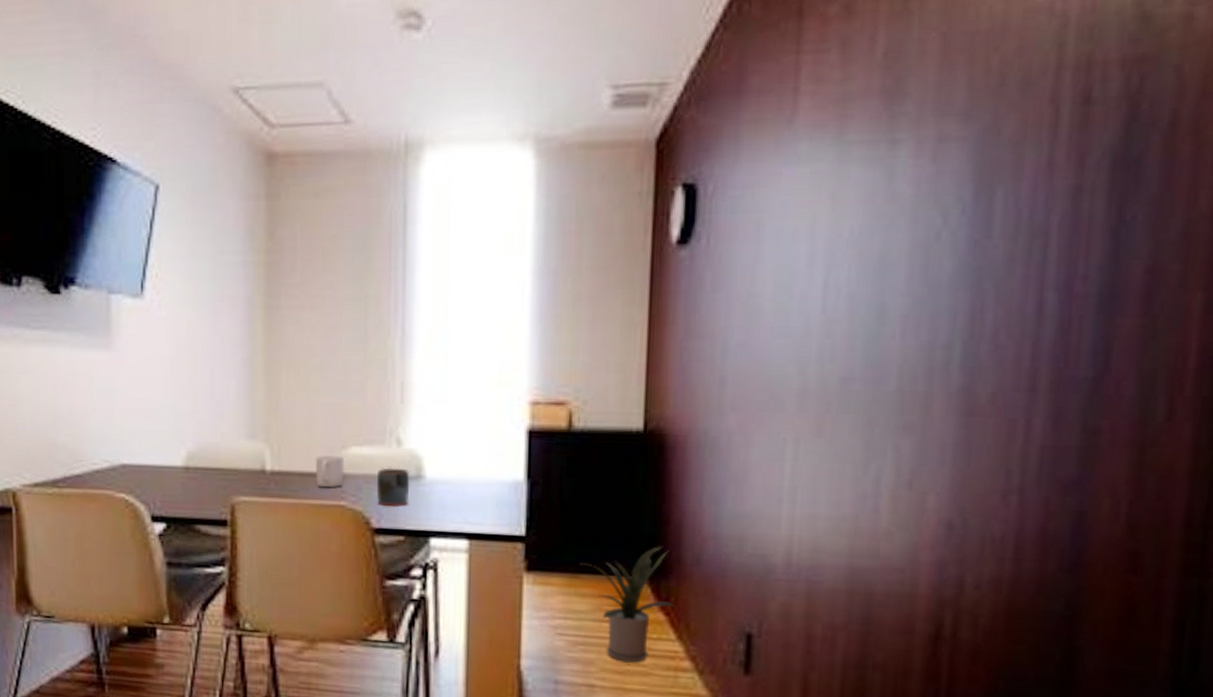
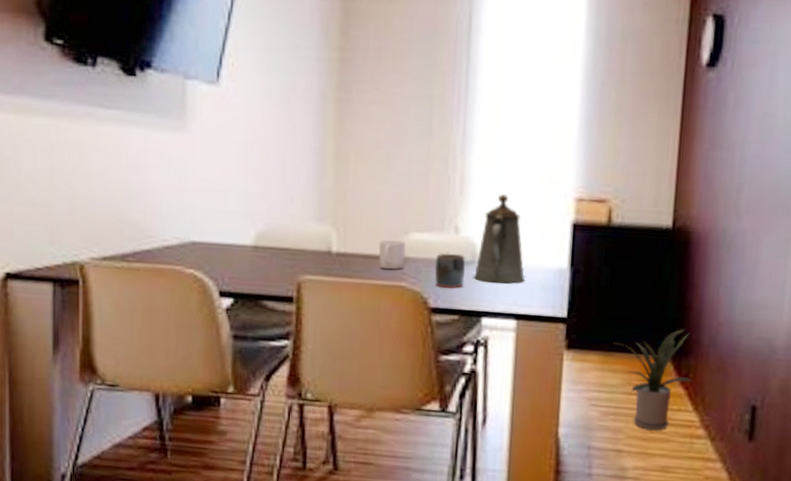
coffee pot: none [420,401,476,500] -> present [474,194,525,284]

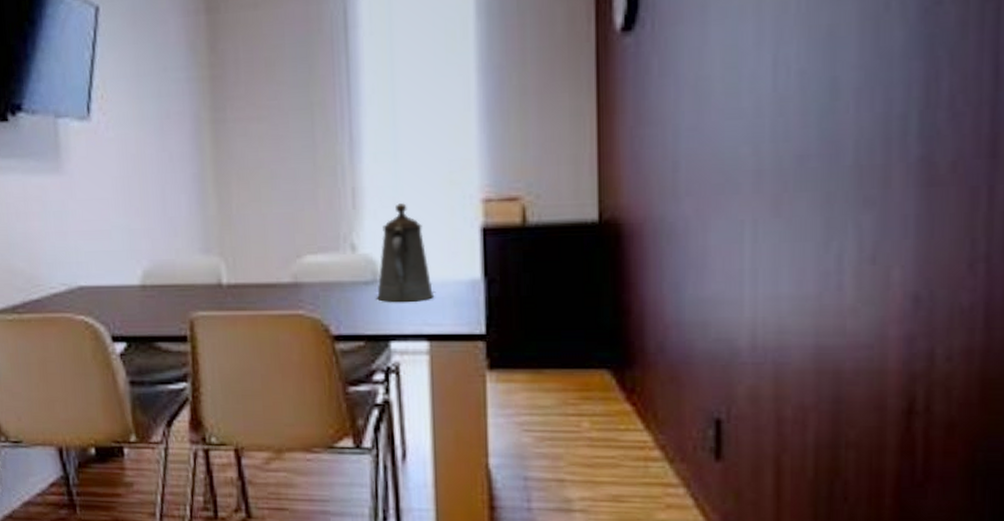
mug: present [378,239,406,270] -> none [270,265,301,298]
mug: present [434,252,466,289] -> none [333,273,368,314]
house plant: present [613,329,694,431] -> none [542,337,642,455]

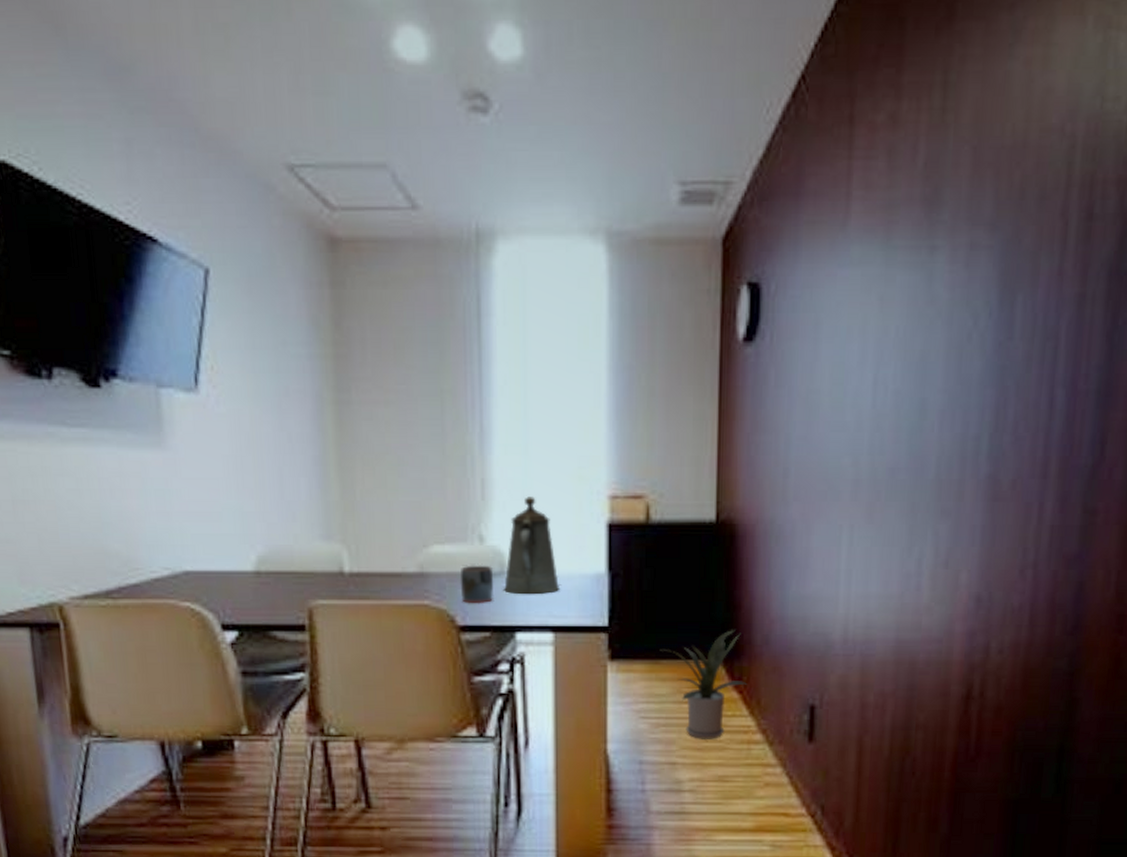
mug: none [333,273,368,314] -> present [460,565,494,604]
house plant: none [542,337,642,455] -> present [659,630,748,739]

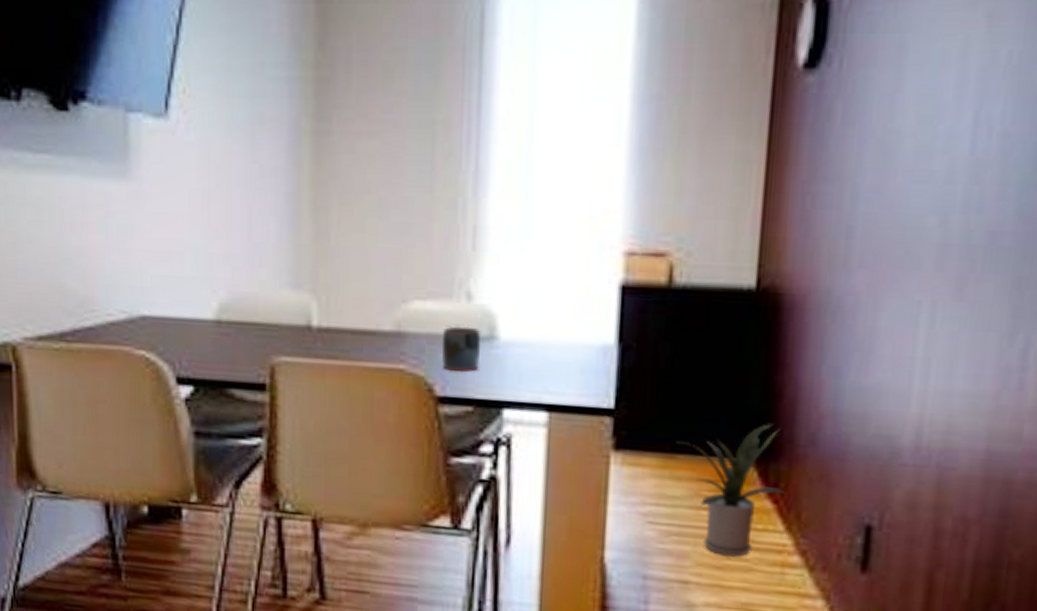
coffee pot: present [504,497,559,594] -> none [492,249,558,365]

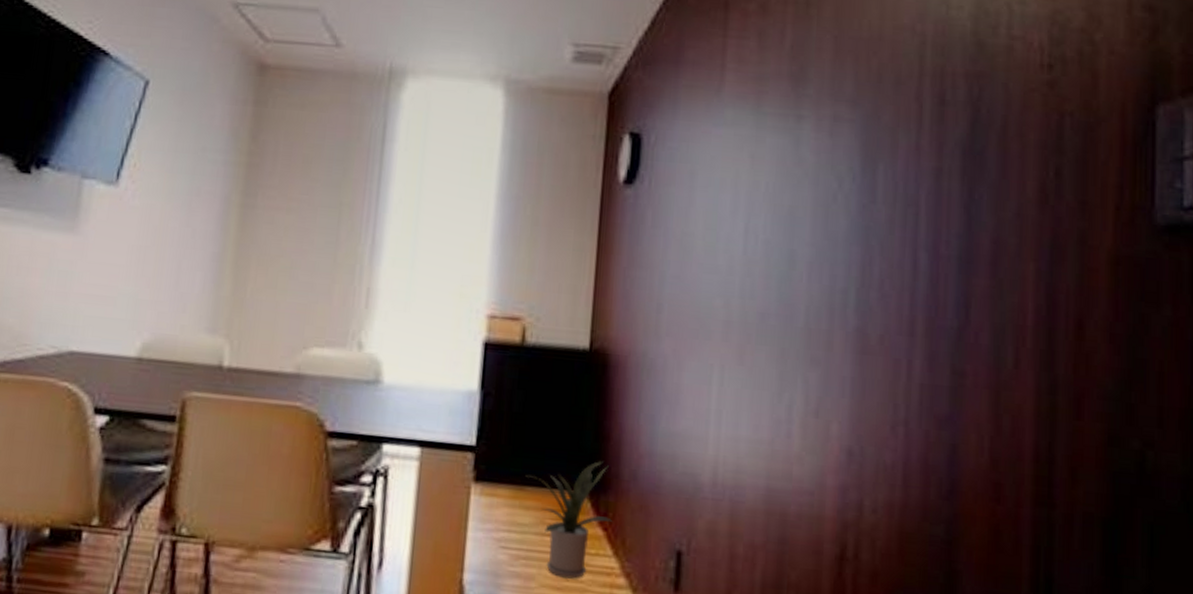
mug: present [441,325,482,373] -> none [333,370,369,411]

